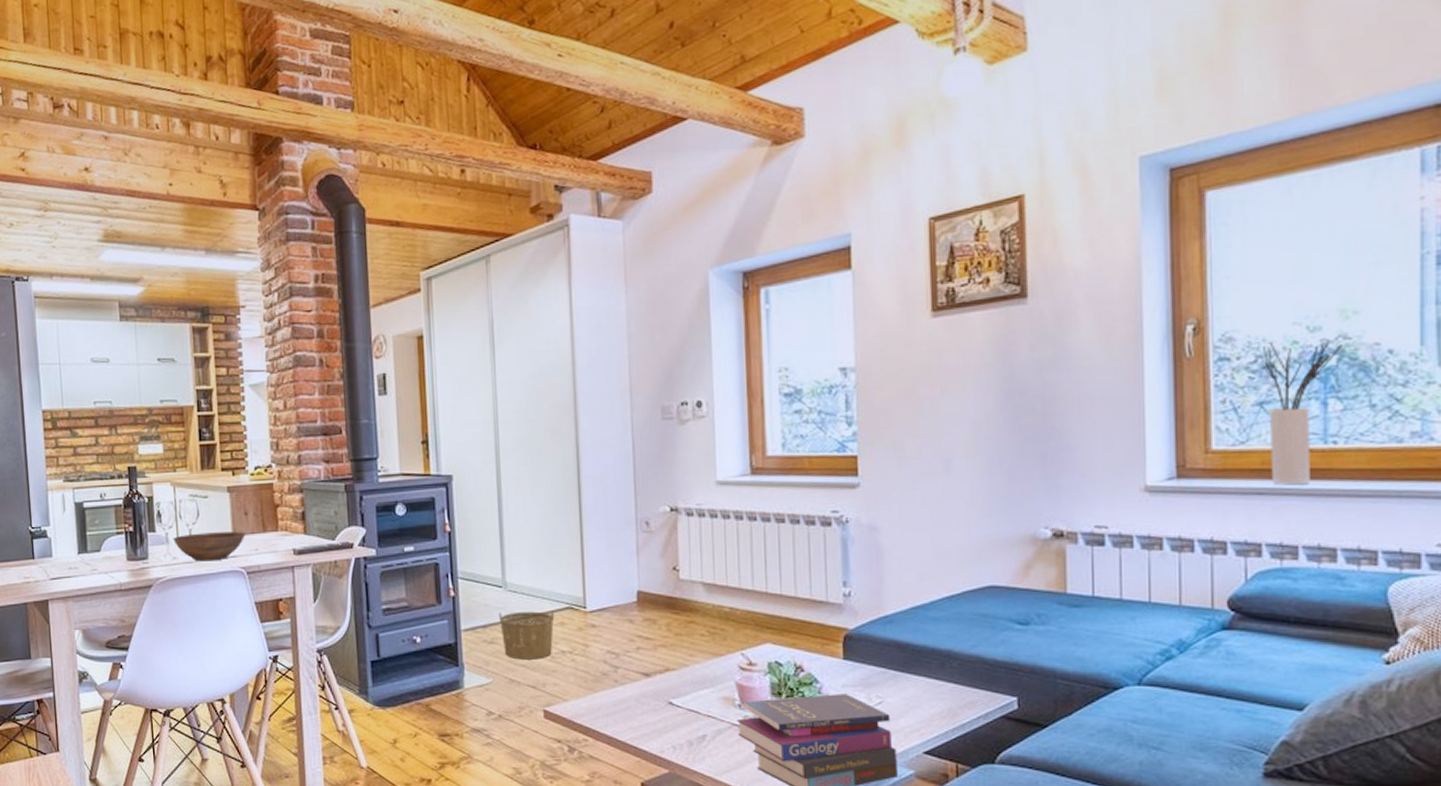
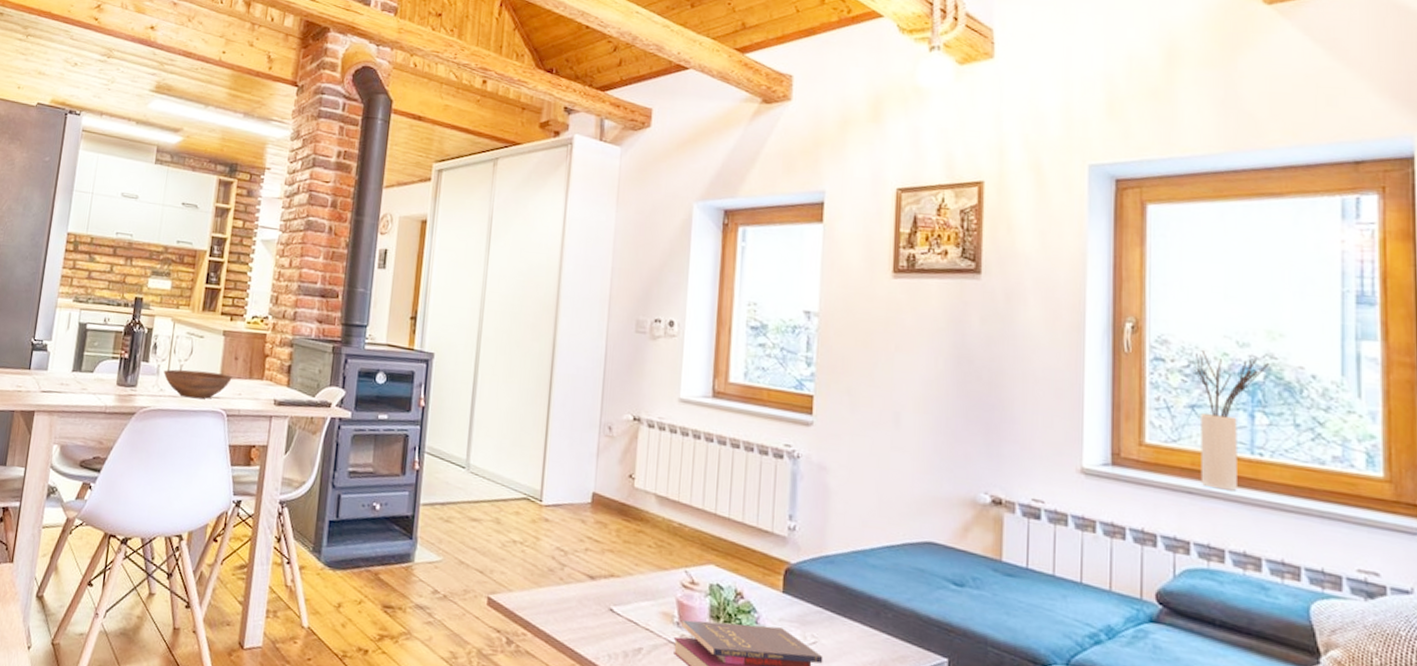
basket: present [499,611,555,660] -> none [458,492,512,545]

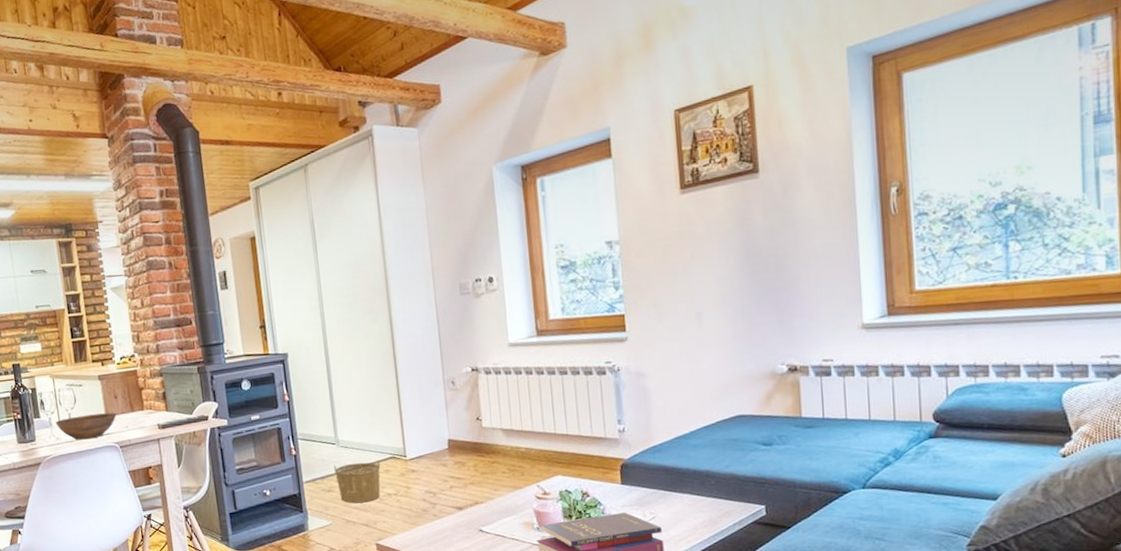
basket: none [458,492,512,545] -> present [334,461,381,504]
vase: present [1194,350,1269,492] -> none [954,194,1019,317]

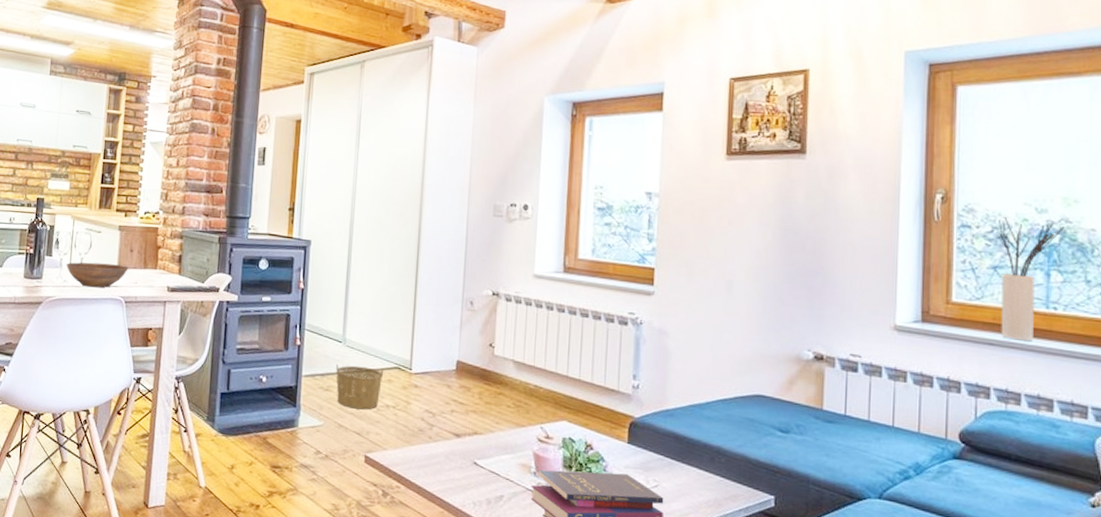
vase: none [954,194,1019,317] -> present [997,217,1064,343]

